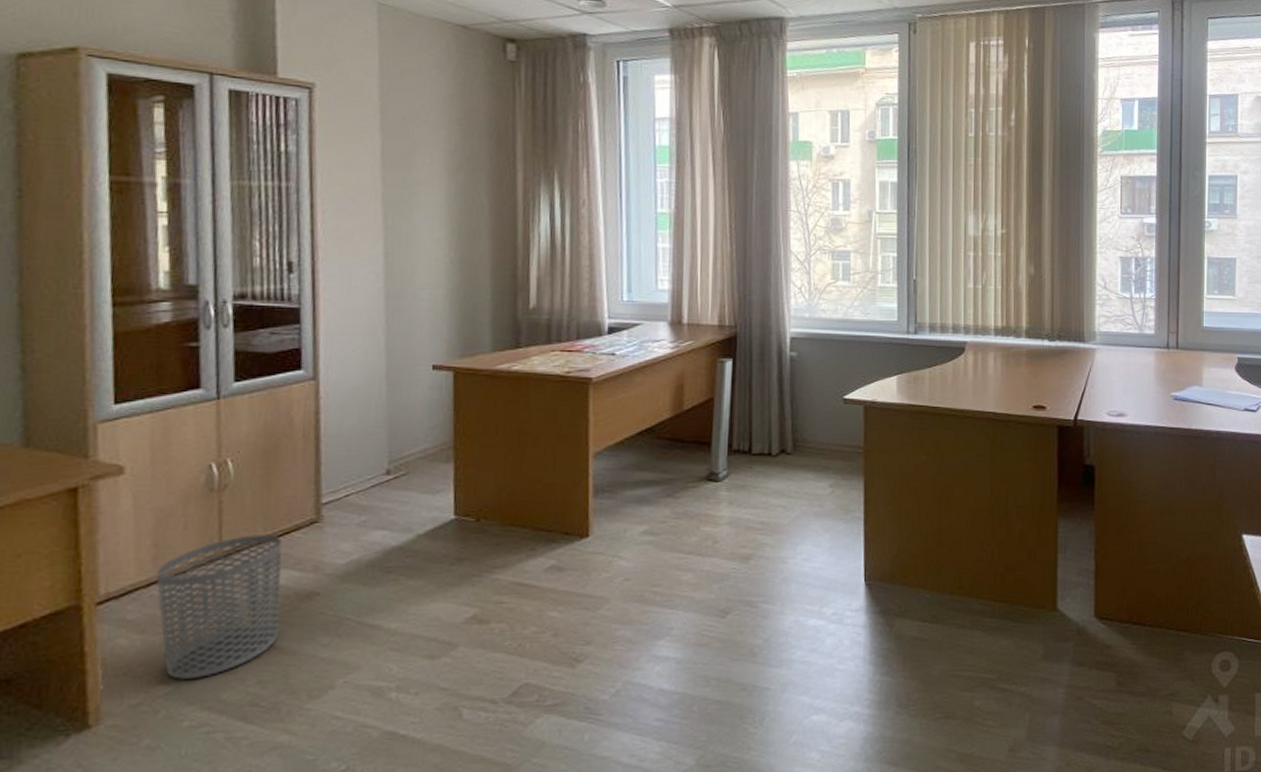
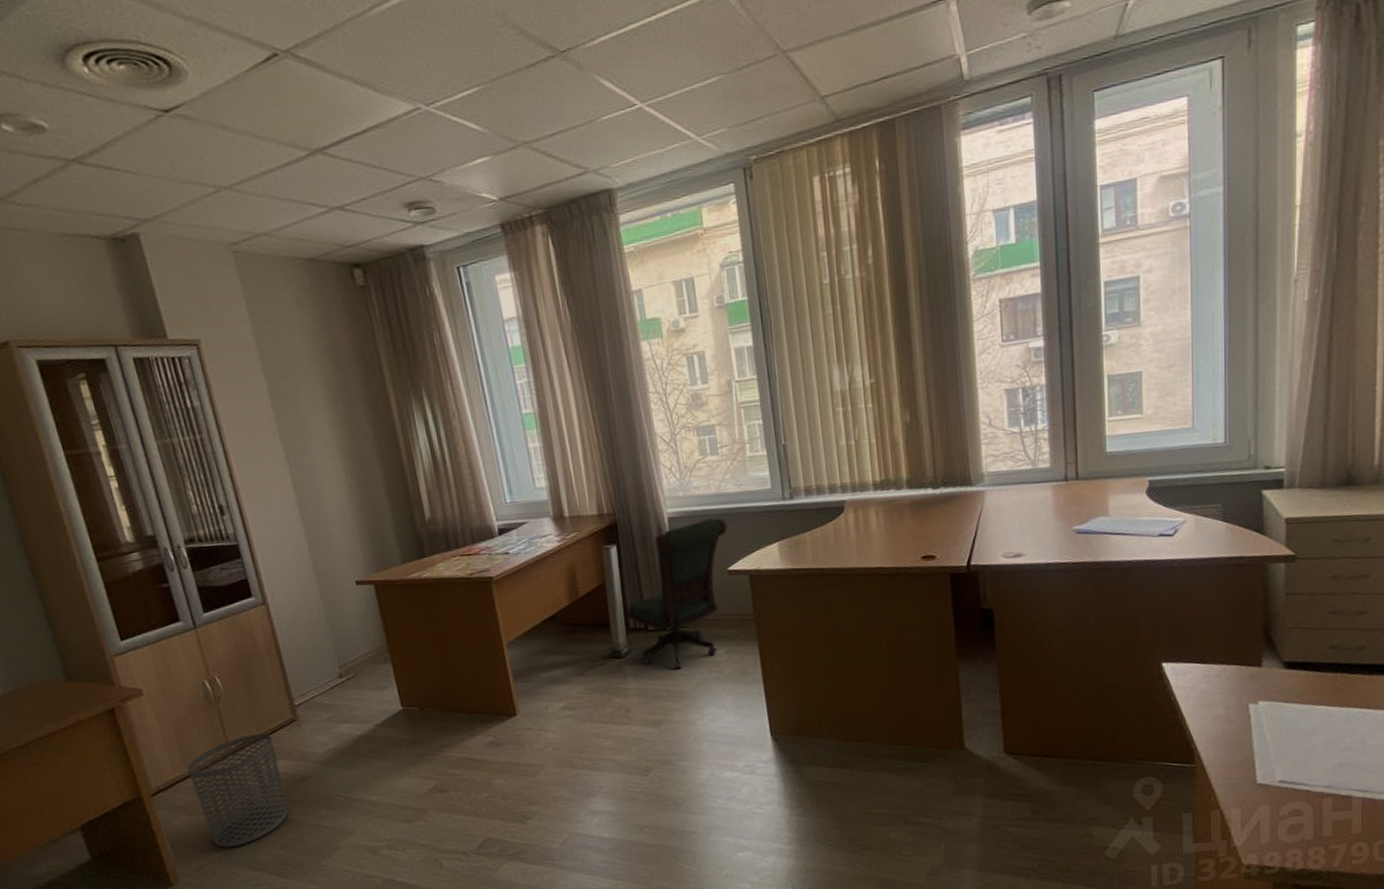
office chair: none [731,344,849,500] -> present [626,518,728,670]

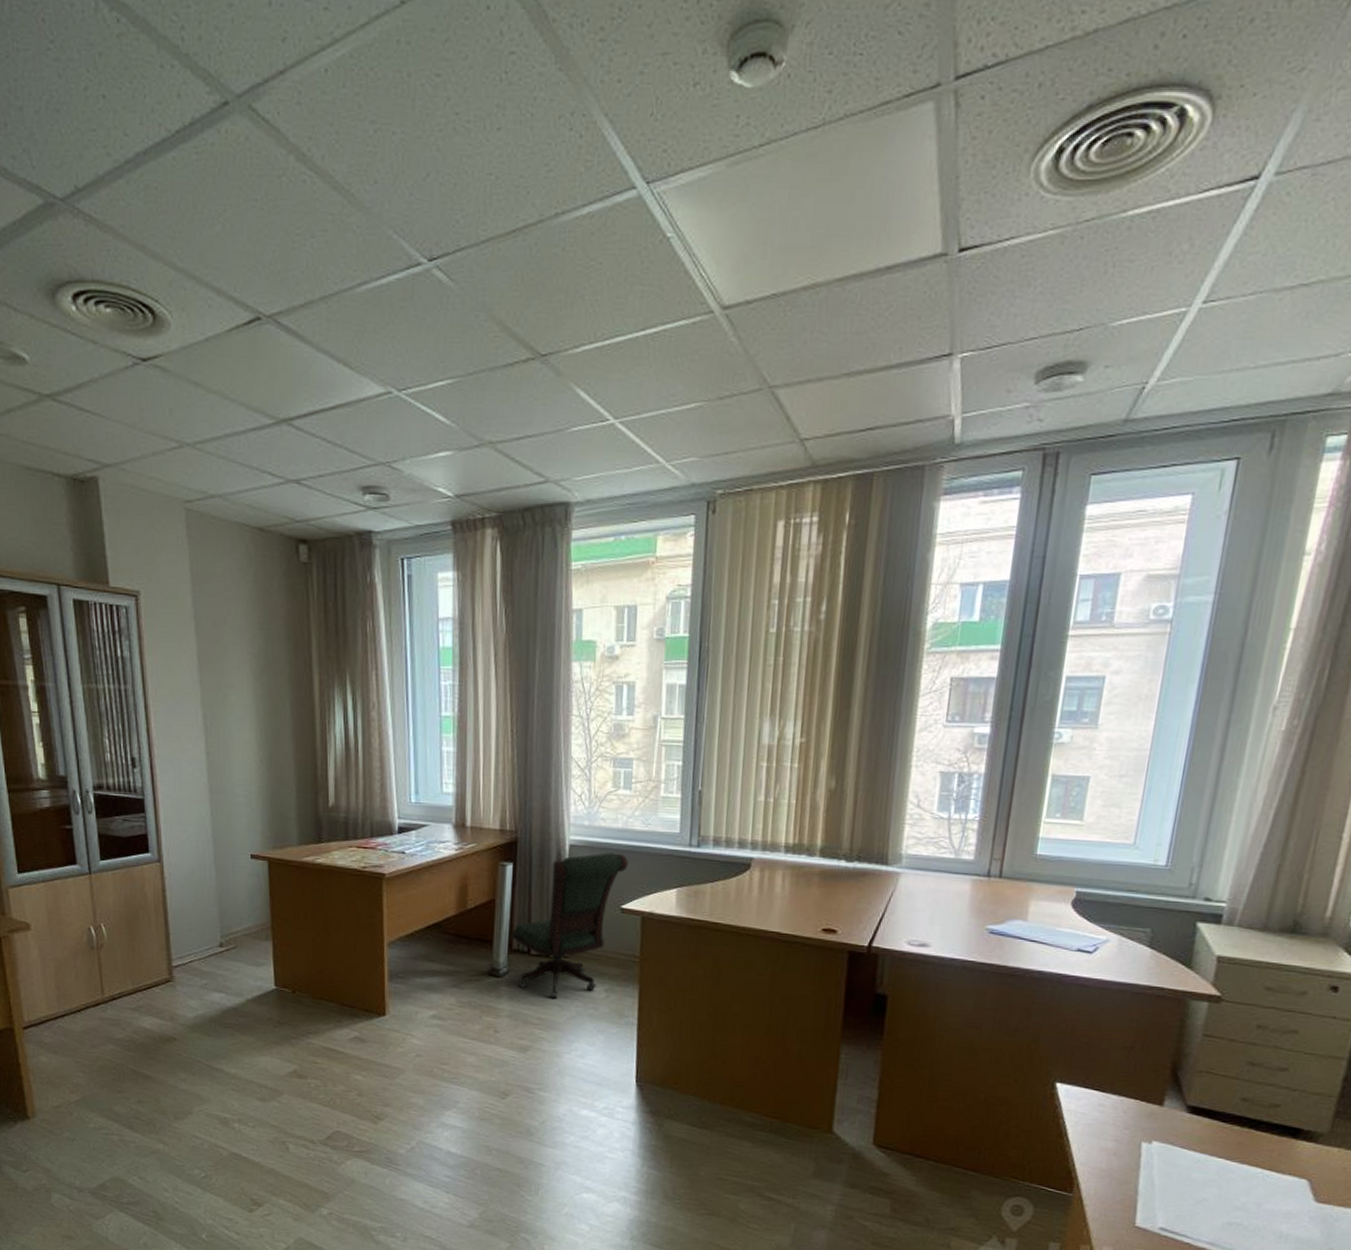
waste bin: present [187,733,288,848] -> none [60,986,149,1093]

